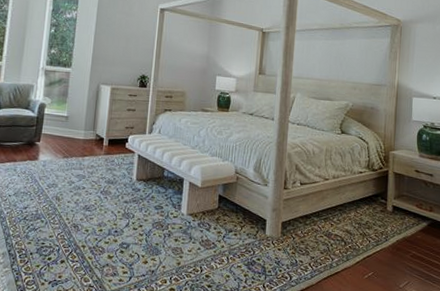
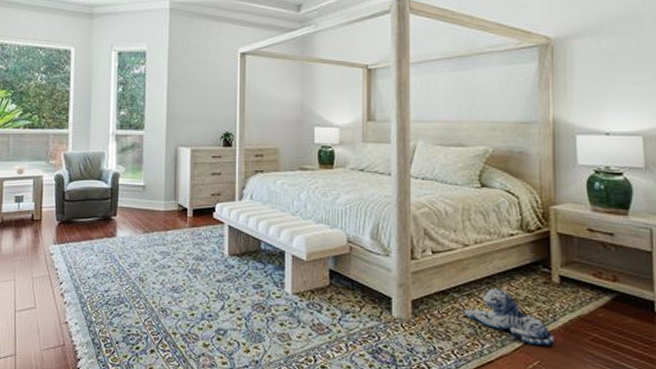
plush toy: none [321,213,385,261] -> present [465,287,554,347]

